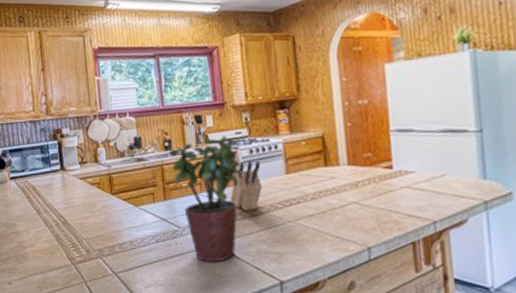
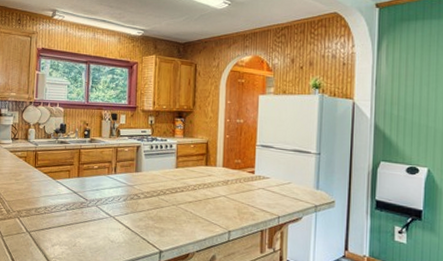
potted plant: present [168,135,244,263] -> none [86,132,143,231]
knife block: present [230,160,262,212] -> none [130,154,158,194]

